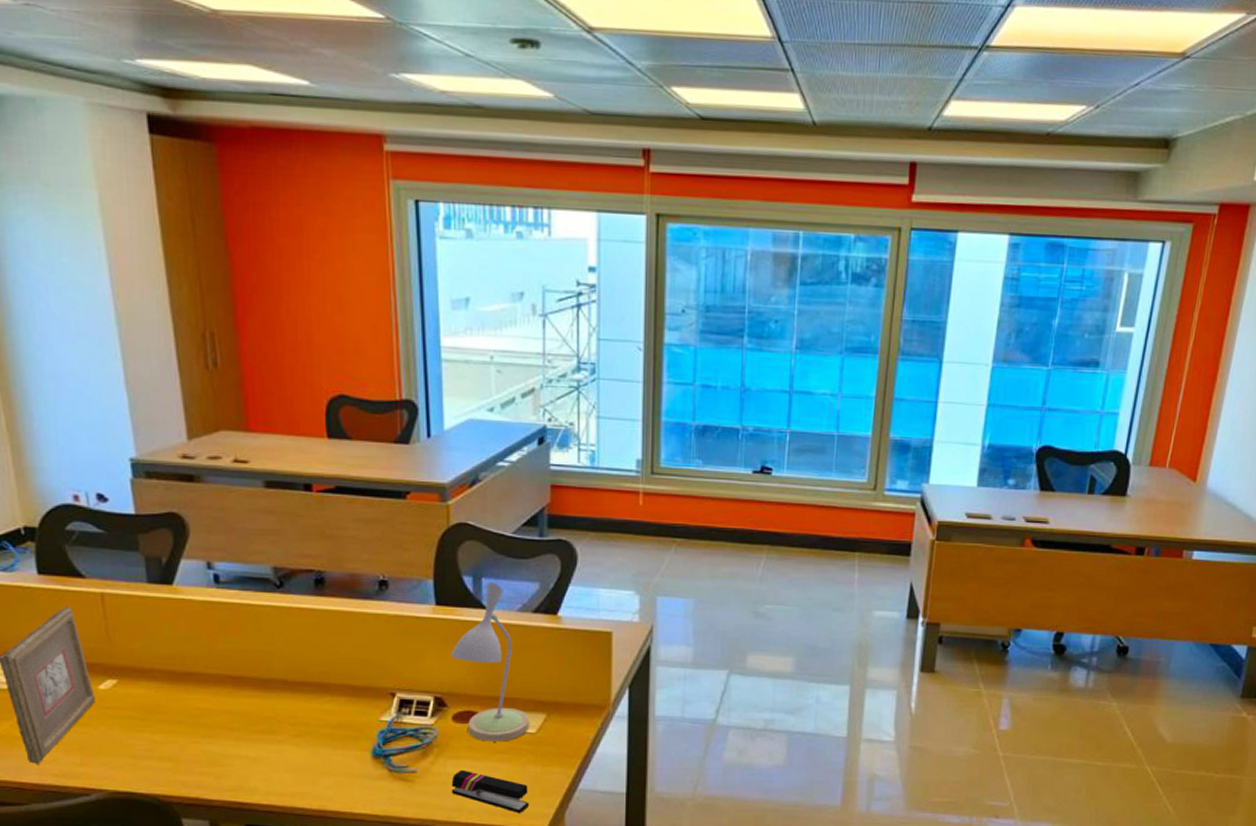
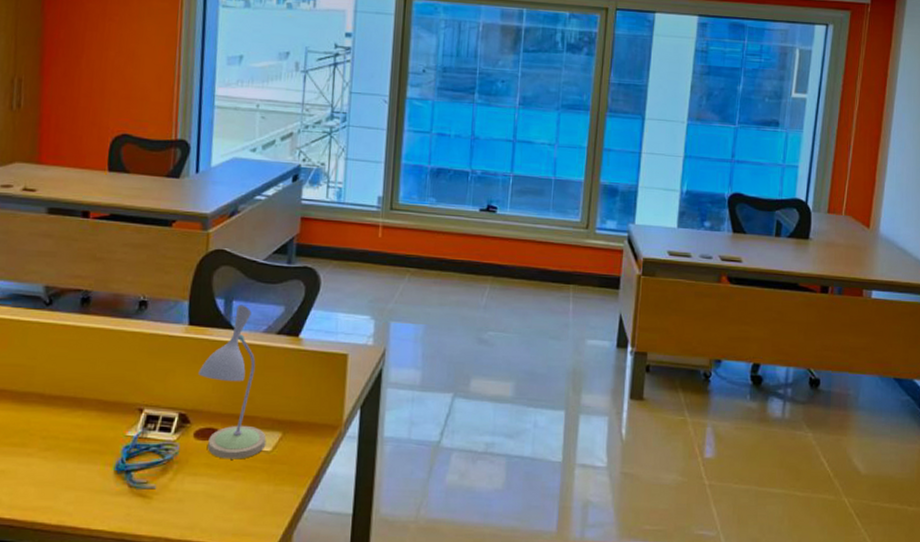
stapler: present [451,769,530,813] -> none [186,486,260,533]

